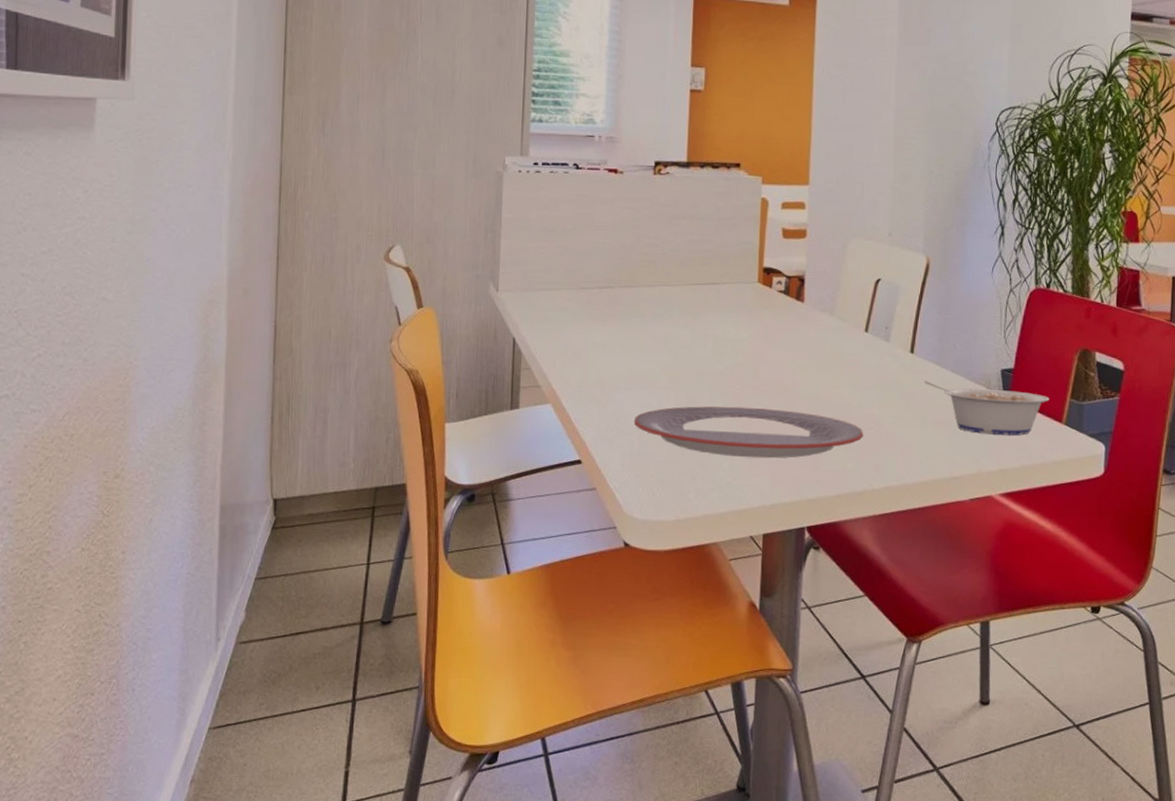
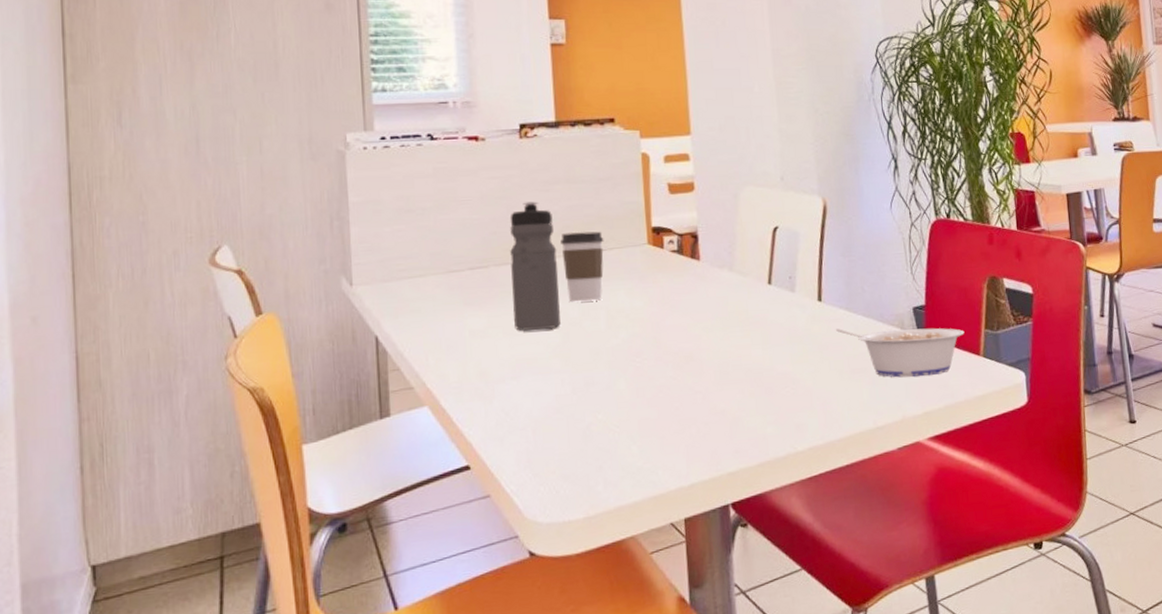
water bottle: none [632,233,676,349] -> present [509,201,560,331]
plate: present [633,406,864,459] -> none [525,379,781,439]
coffee cup: none [680,264,719,329] -> present [561,231,604,303]

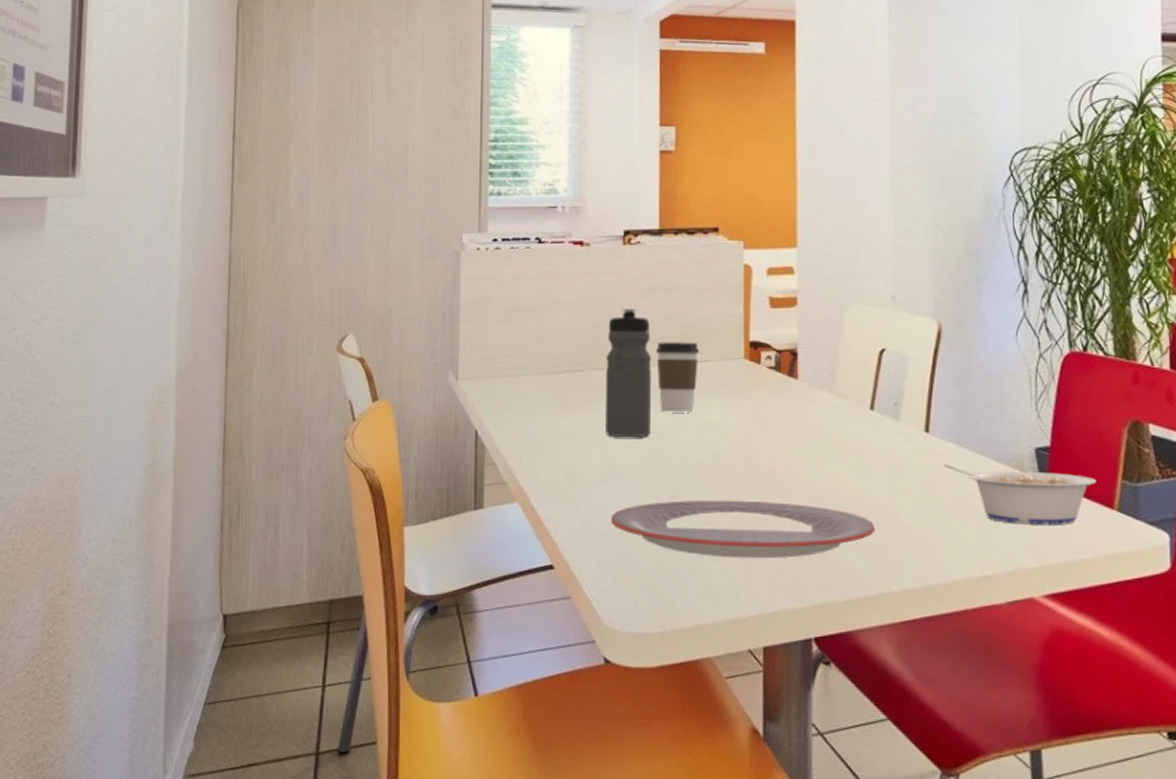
plate: none [525,379,781,439] -> present [610,500,876,559]

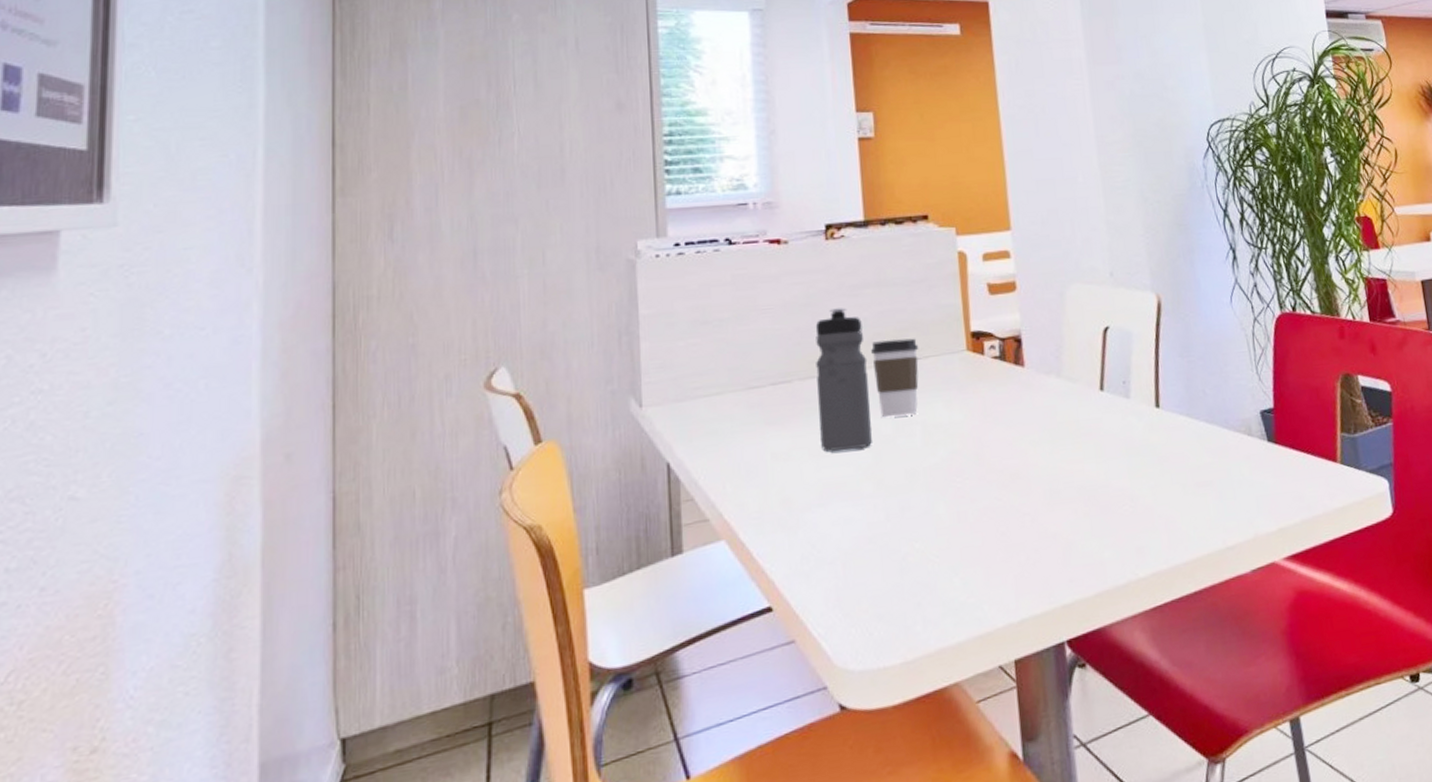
plate: present [610,500,876,559] -> none [834,498,1118,571]
legume: present [942,464,1096,527] -> none [1176,433,1319,491]

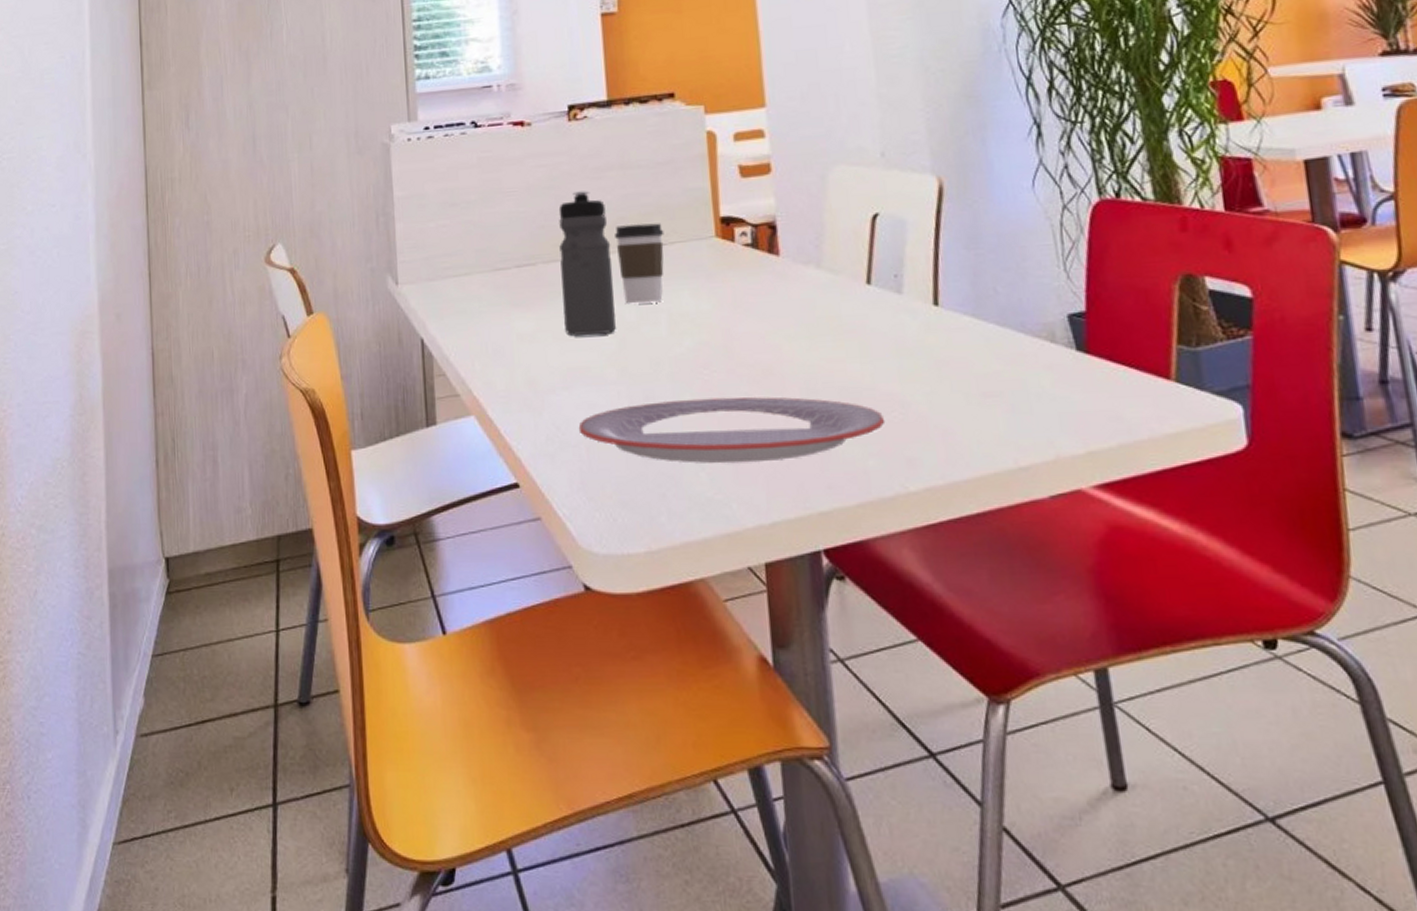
plate: none [834,498,1118,571] -> present [578,396,886,464]

